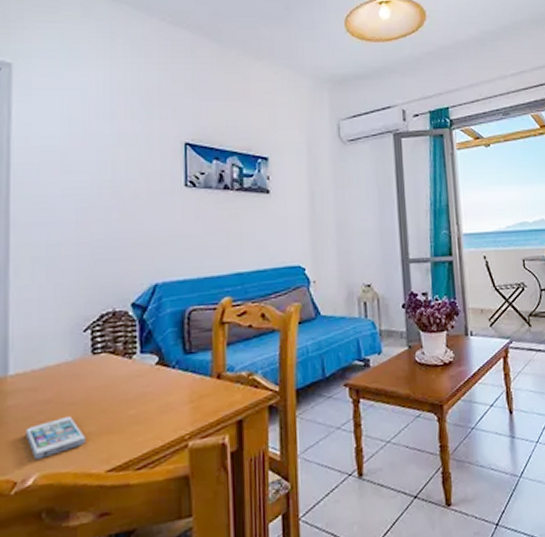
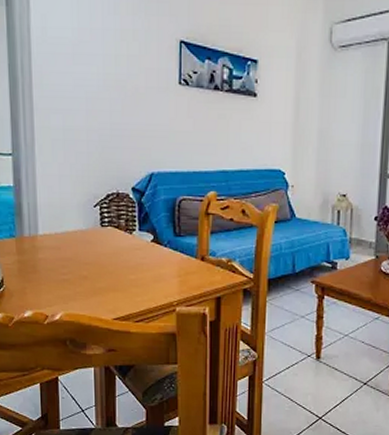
smartphone: present [25,415,86,459] -> none [52,272,97,302]

